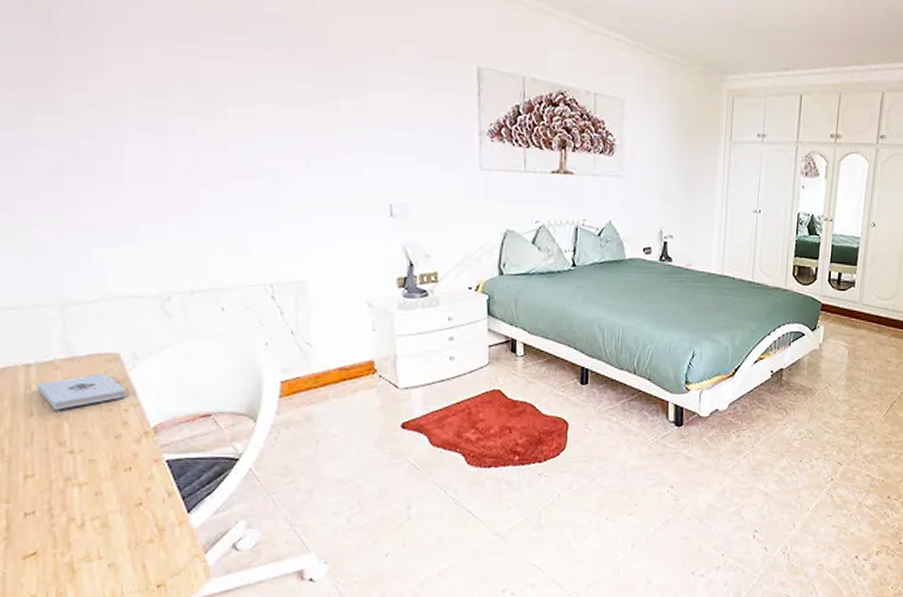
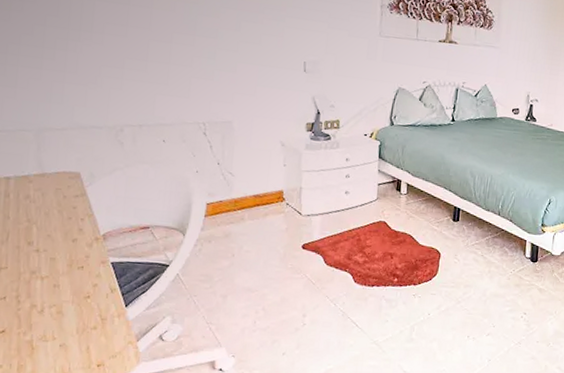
notepad: present [37,373,126,410] -> none [14,188,84,216]

